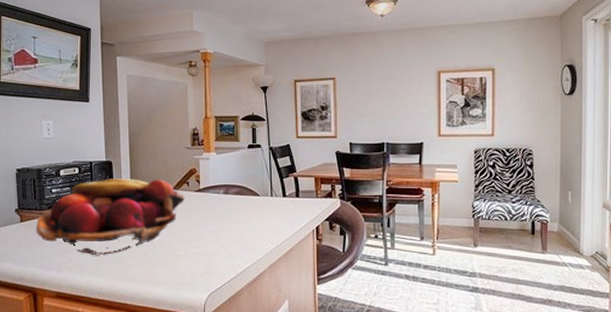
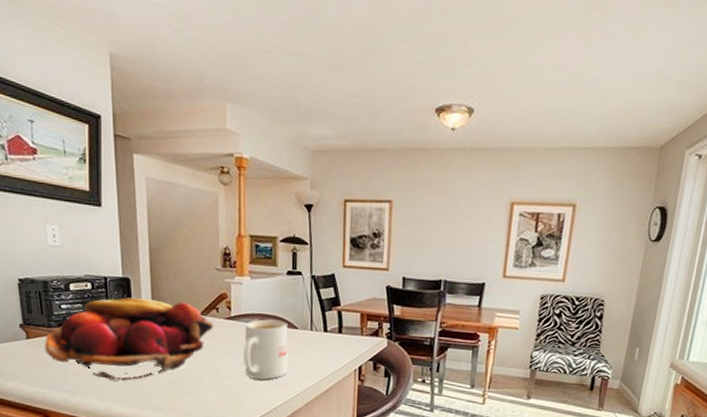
mug: none [211,189,251,246] -> present [242,319,288,380]

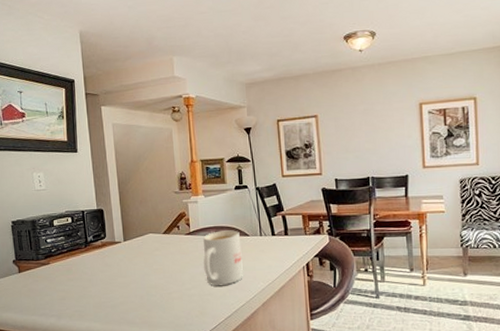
fruit basket: present [44,297,213,380] -> none [33,224,176,302]

